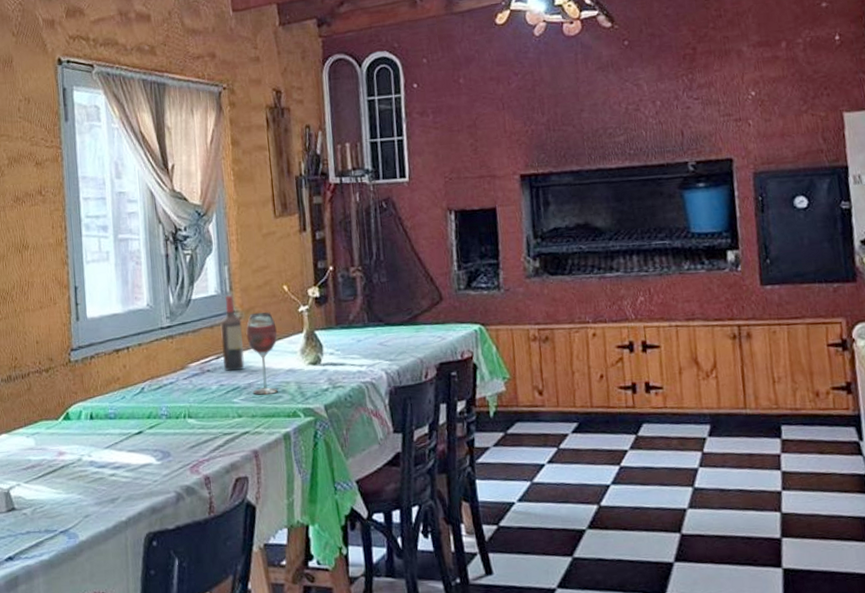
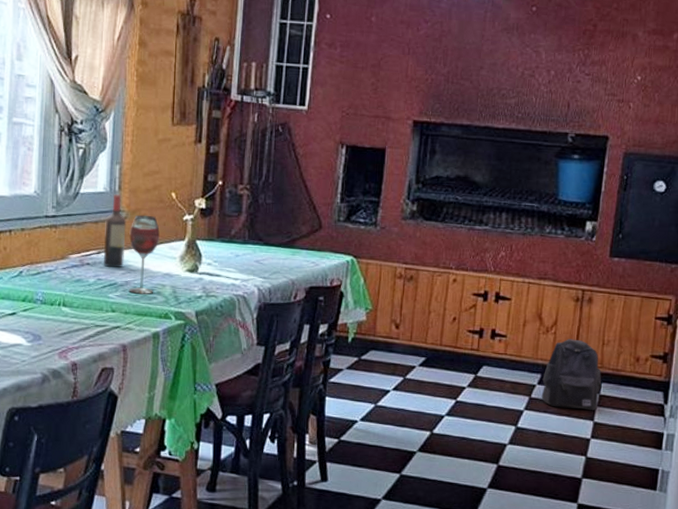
backpack: none [712,380,783,460] -> present [541,339,602,410]

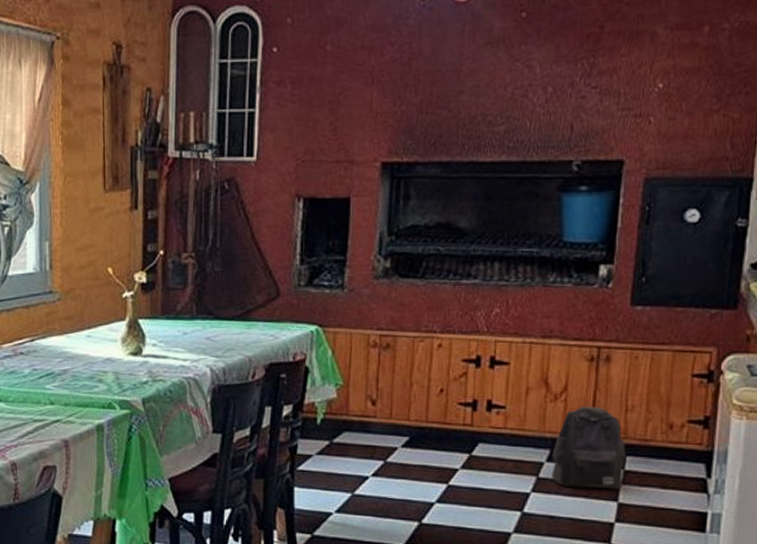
wine bottle: present [103,193,126,268] -> none [36,273,61,356]
wineglass: present [129,214,160,294] -> none [64,295,98,383]

